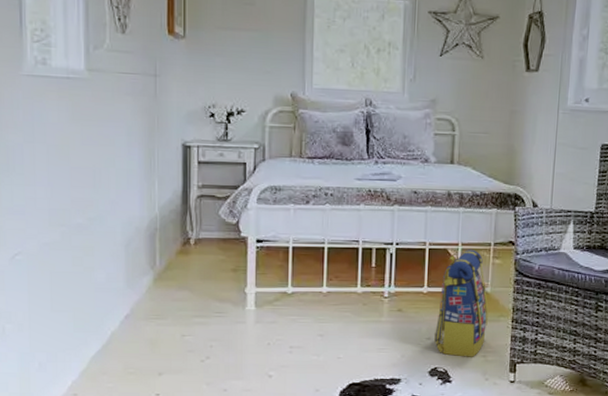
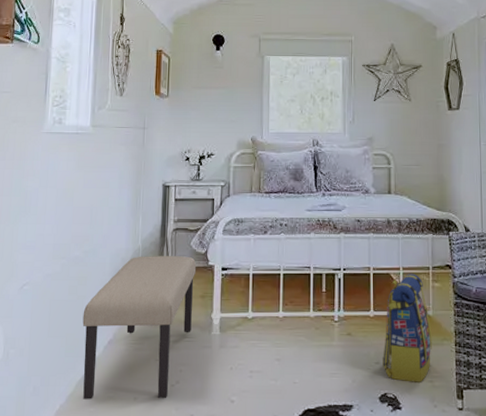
bench: none [92,225,227,375] -> present [82,256,197,399]

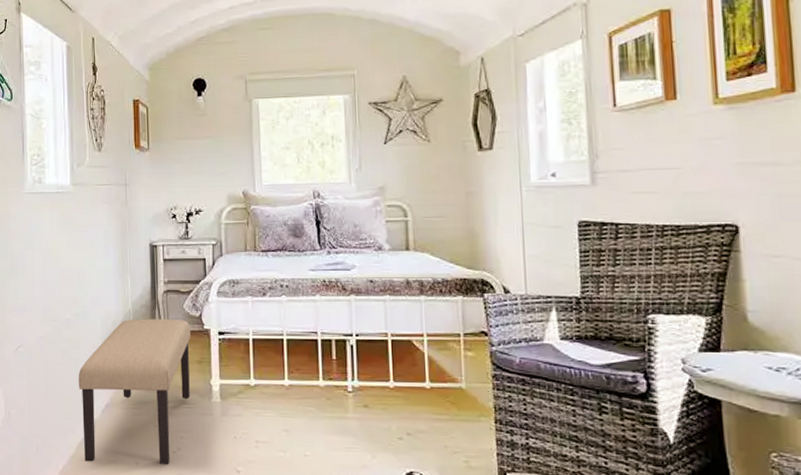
backpack: present [383,274,432,382] -> none [406,341,466,462]

